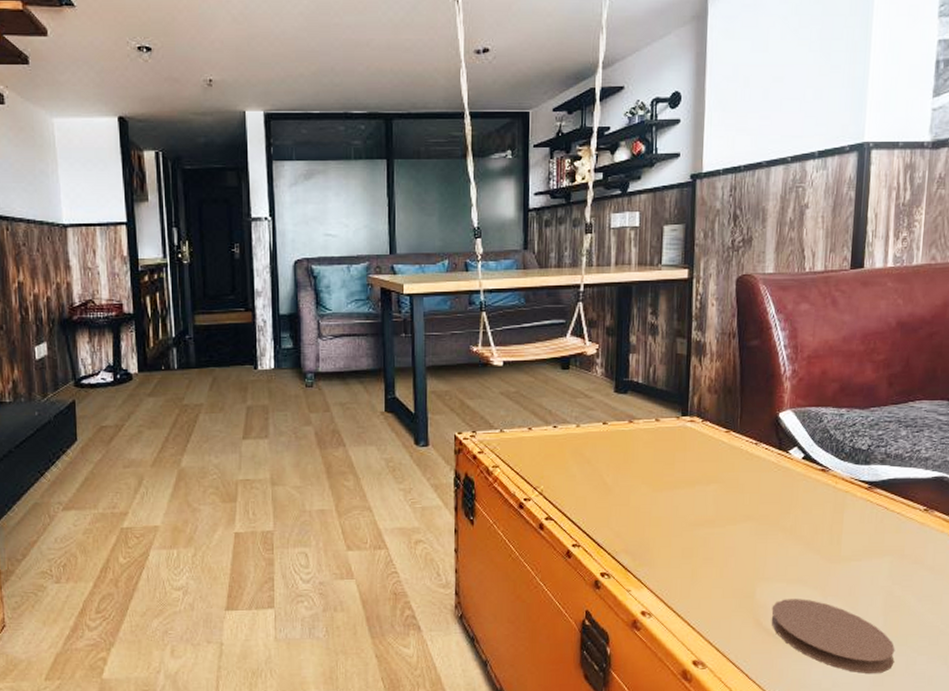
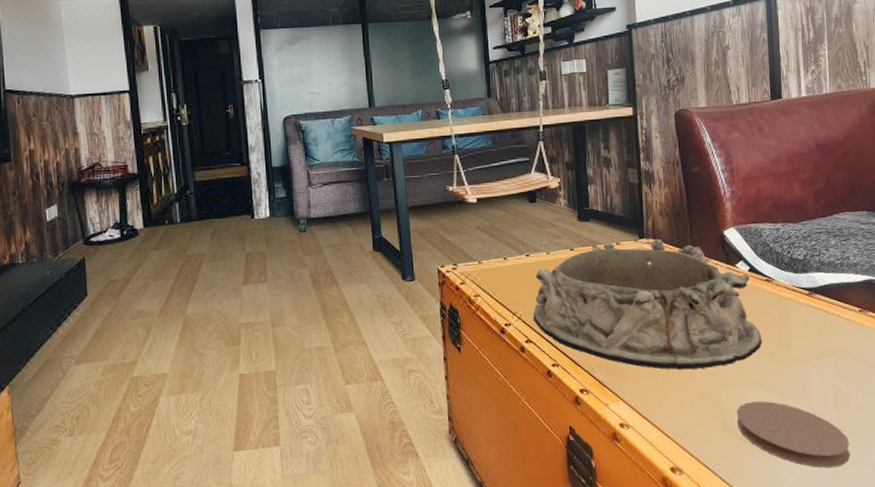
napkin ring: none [555,418,810,560] -> present [533,239,762,370]

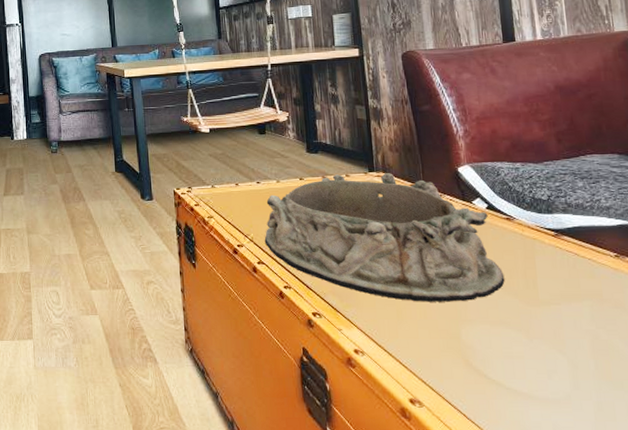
coaster: present [736,401,851,468] -> none [479,340,614,418]

